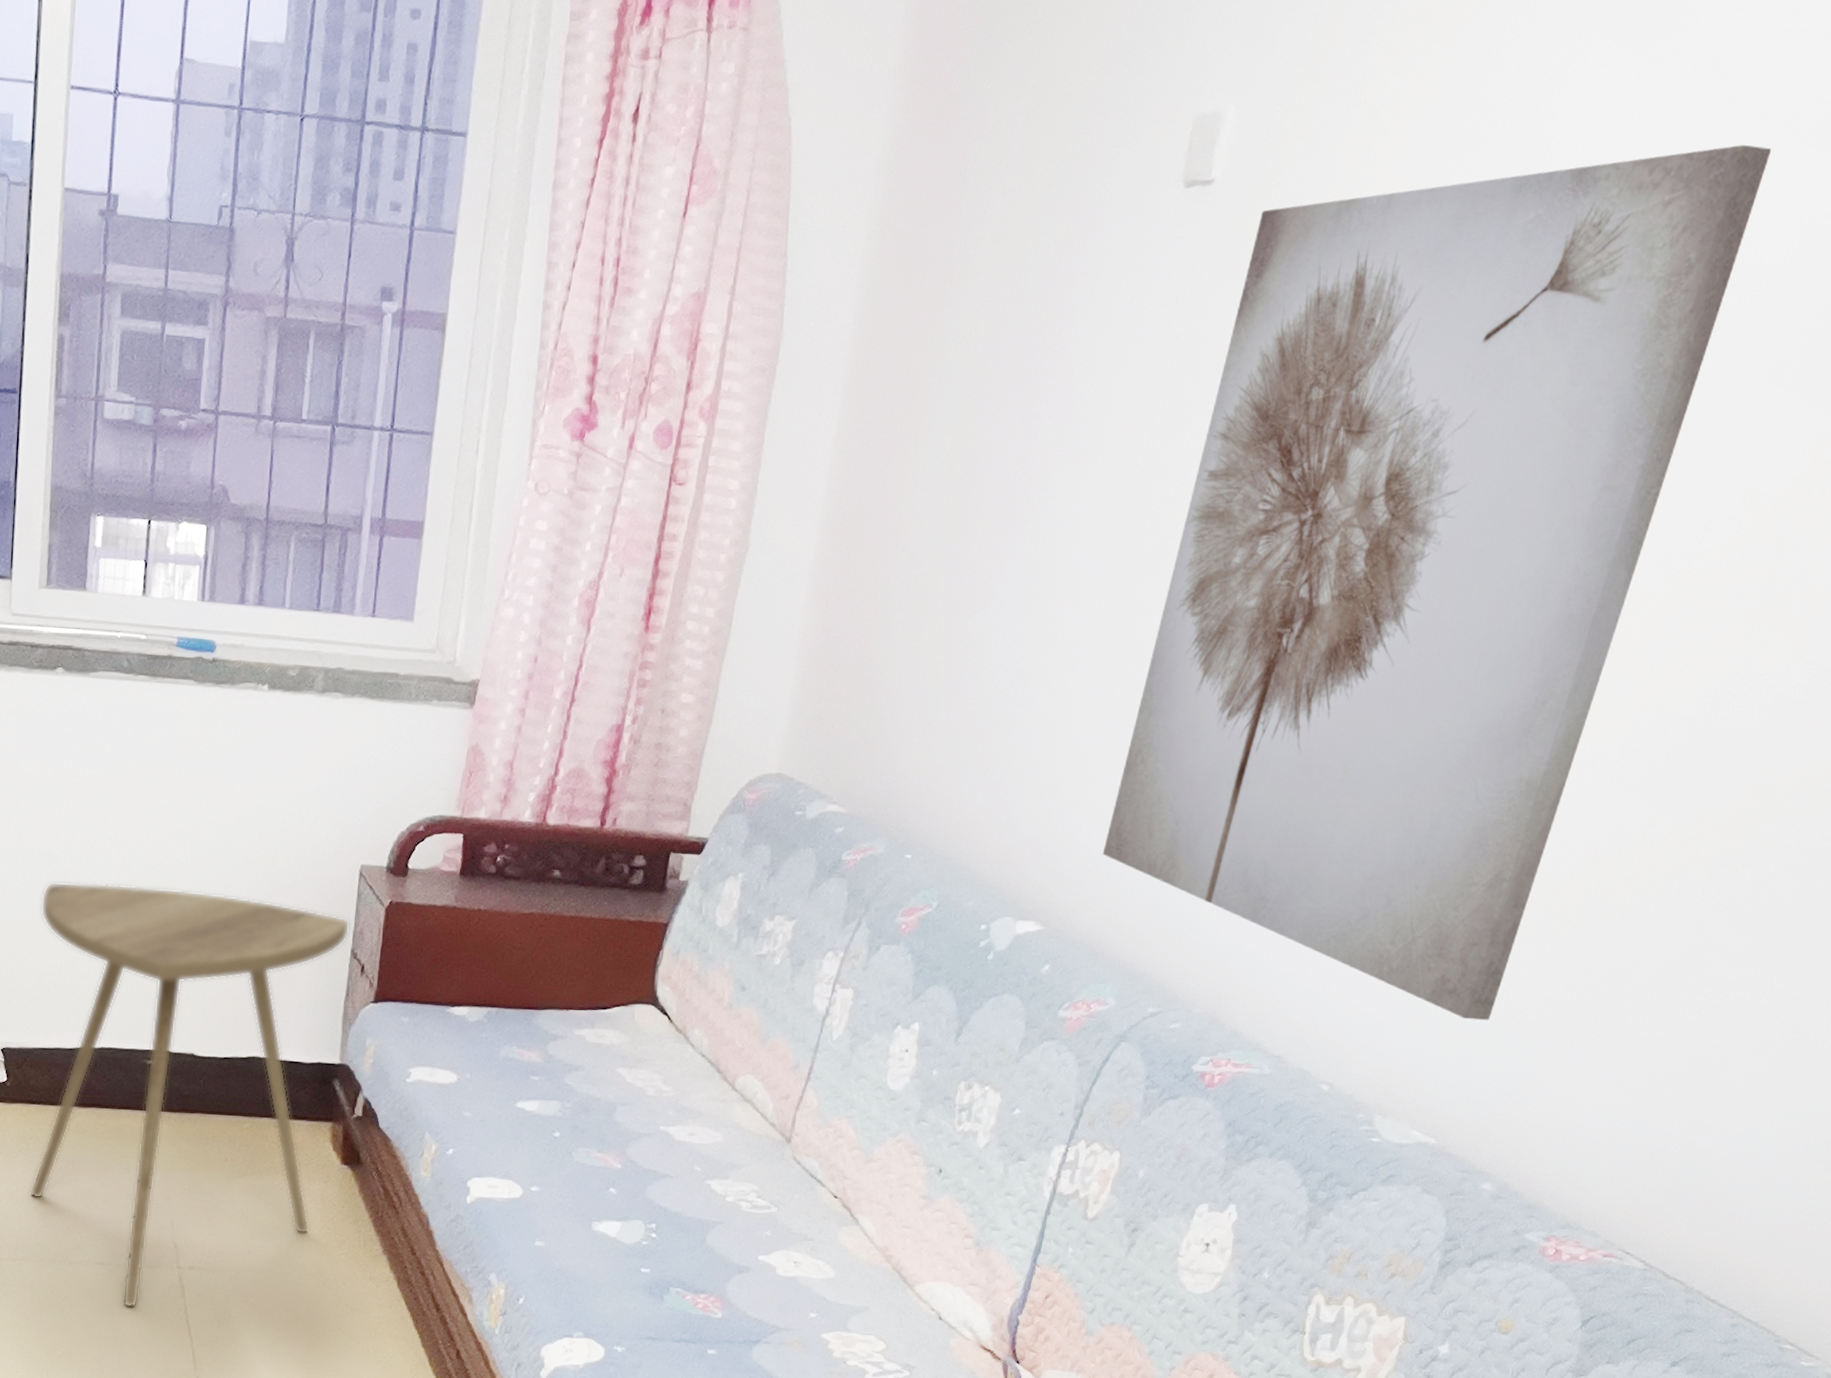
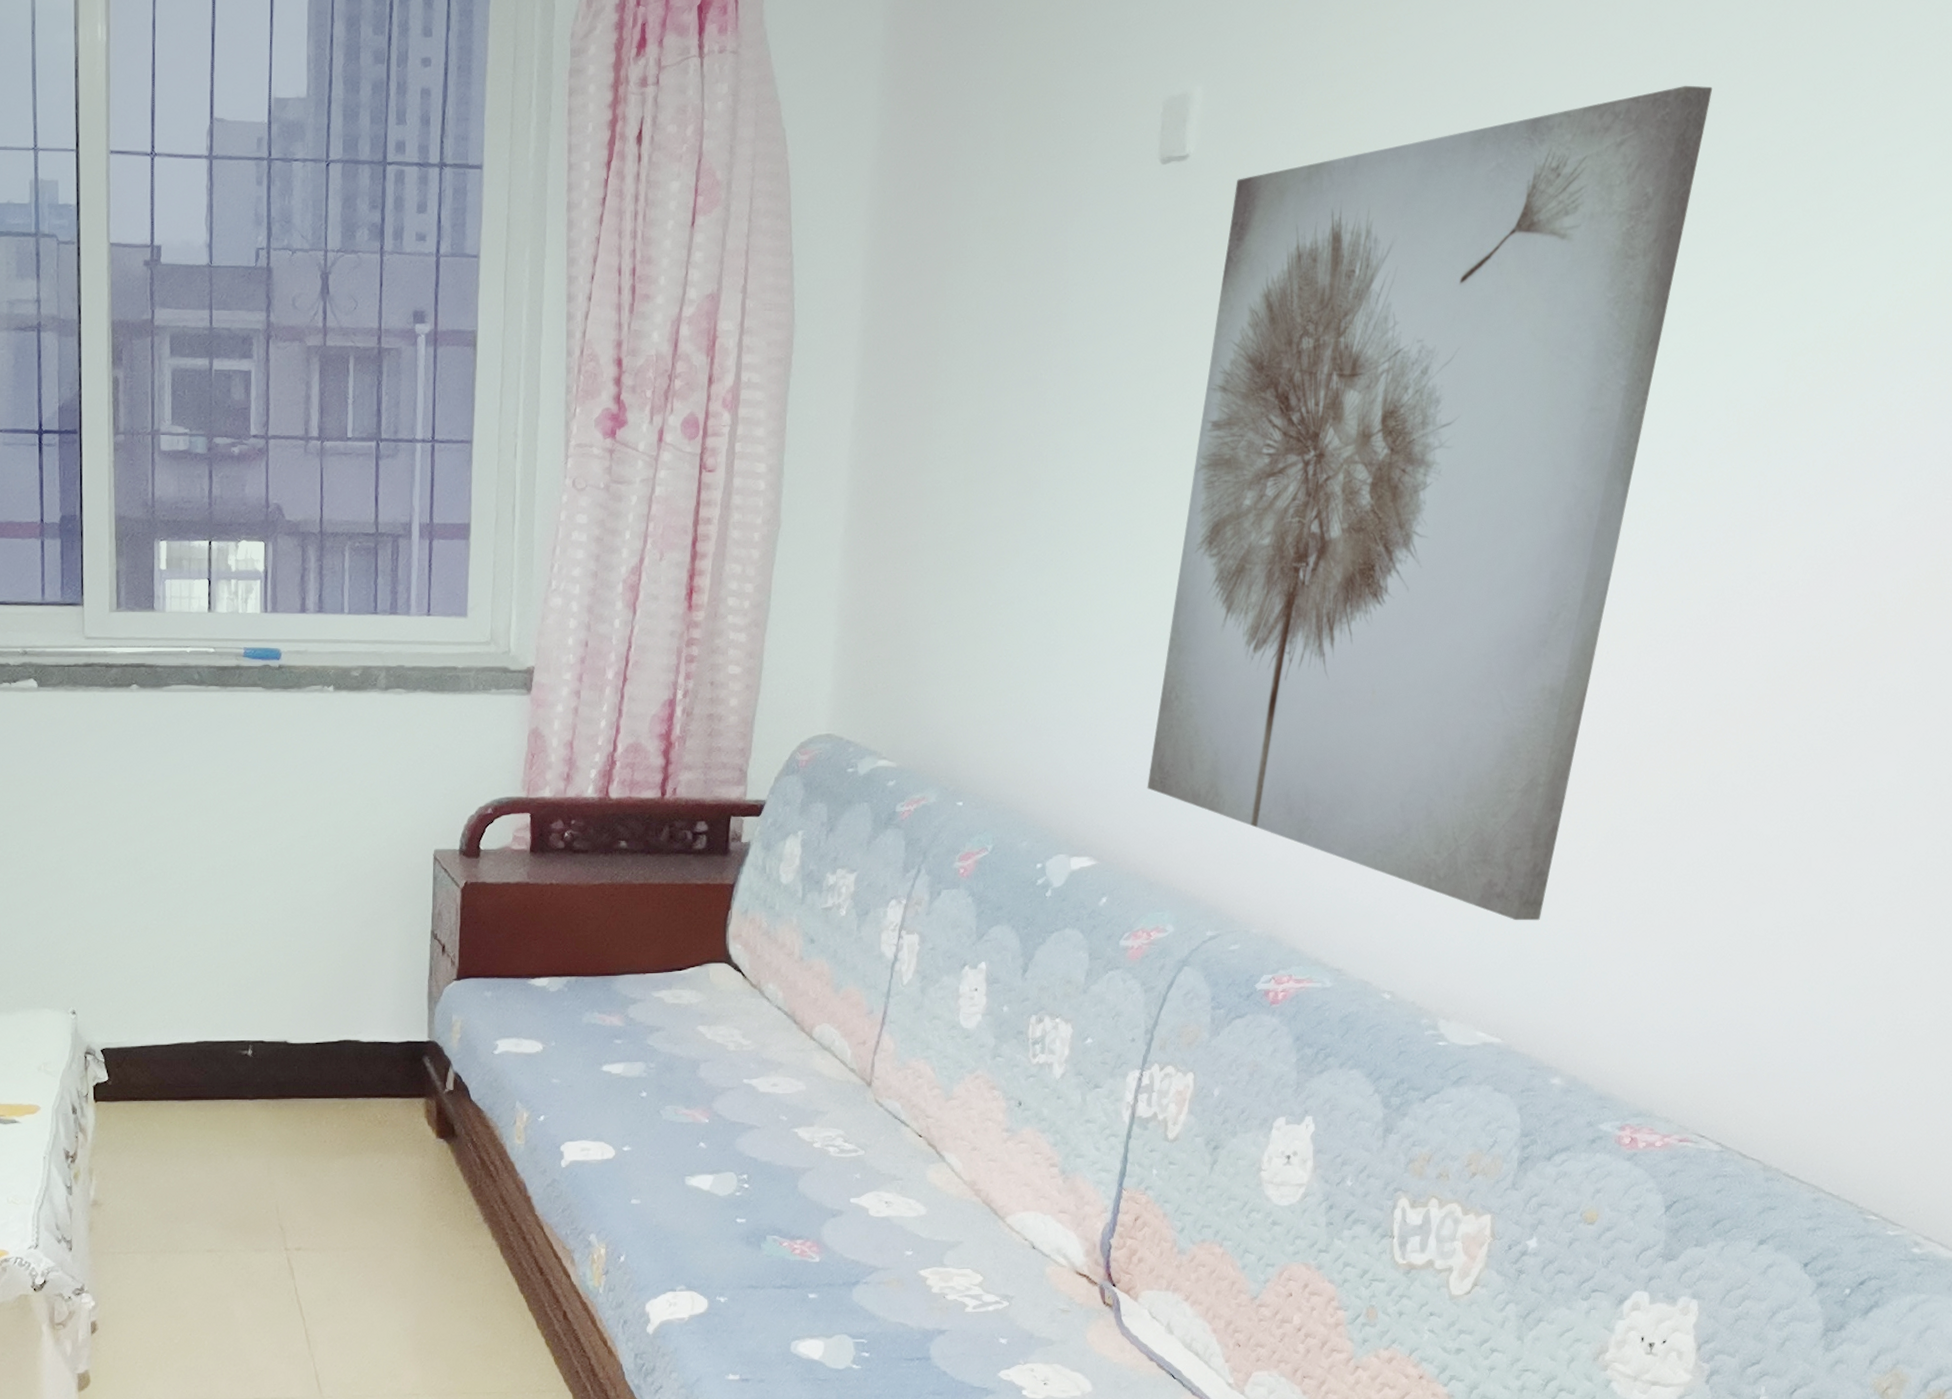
side table: present [29,881,350,1309] -> none [130,885,428,1293]

